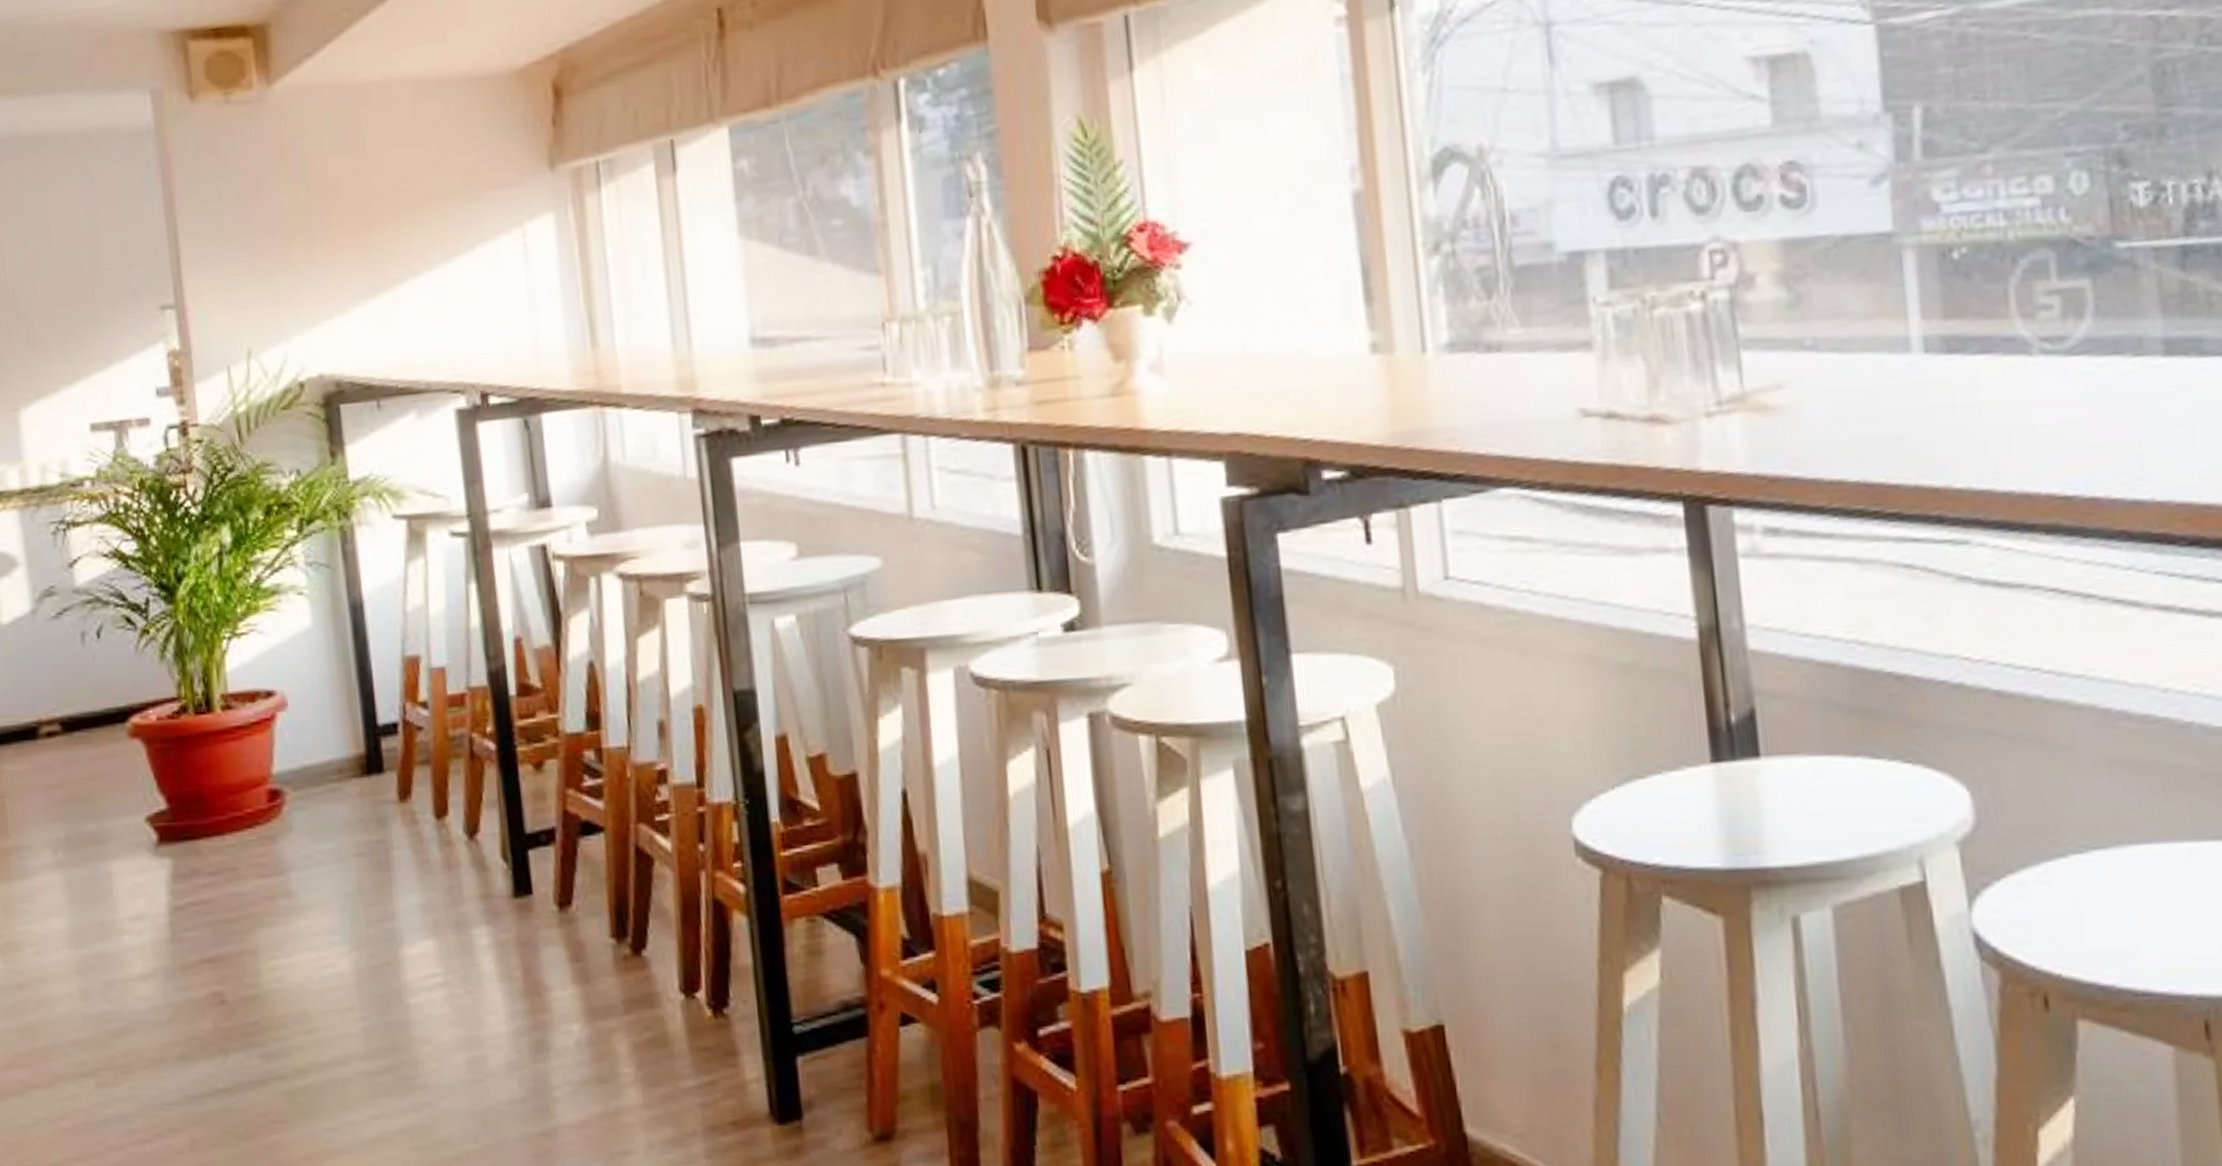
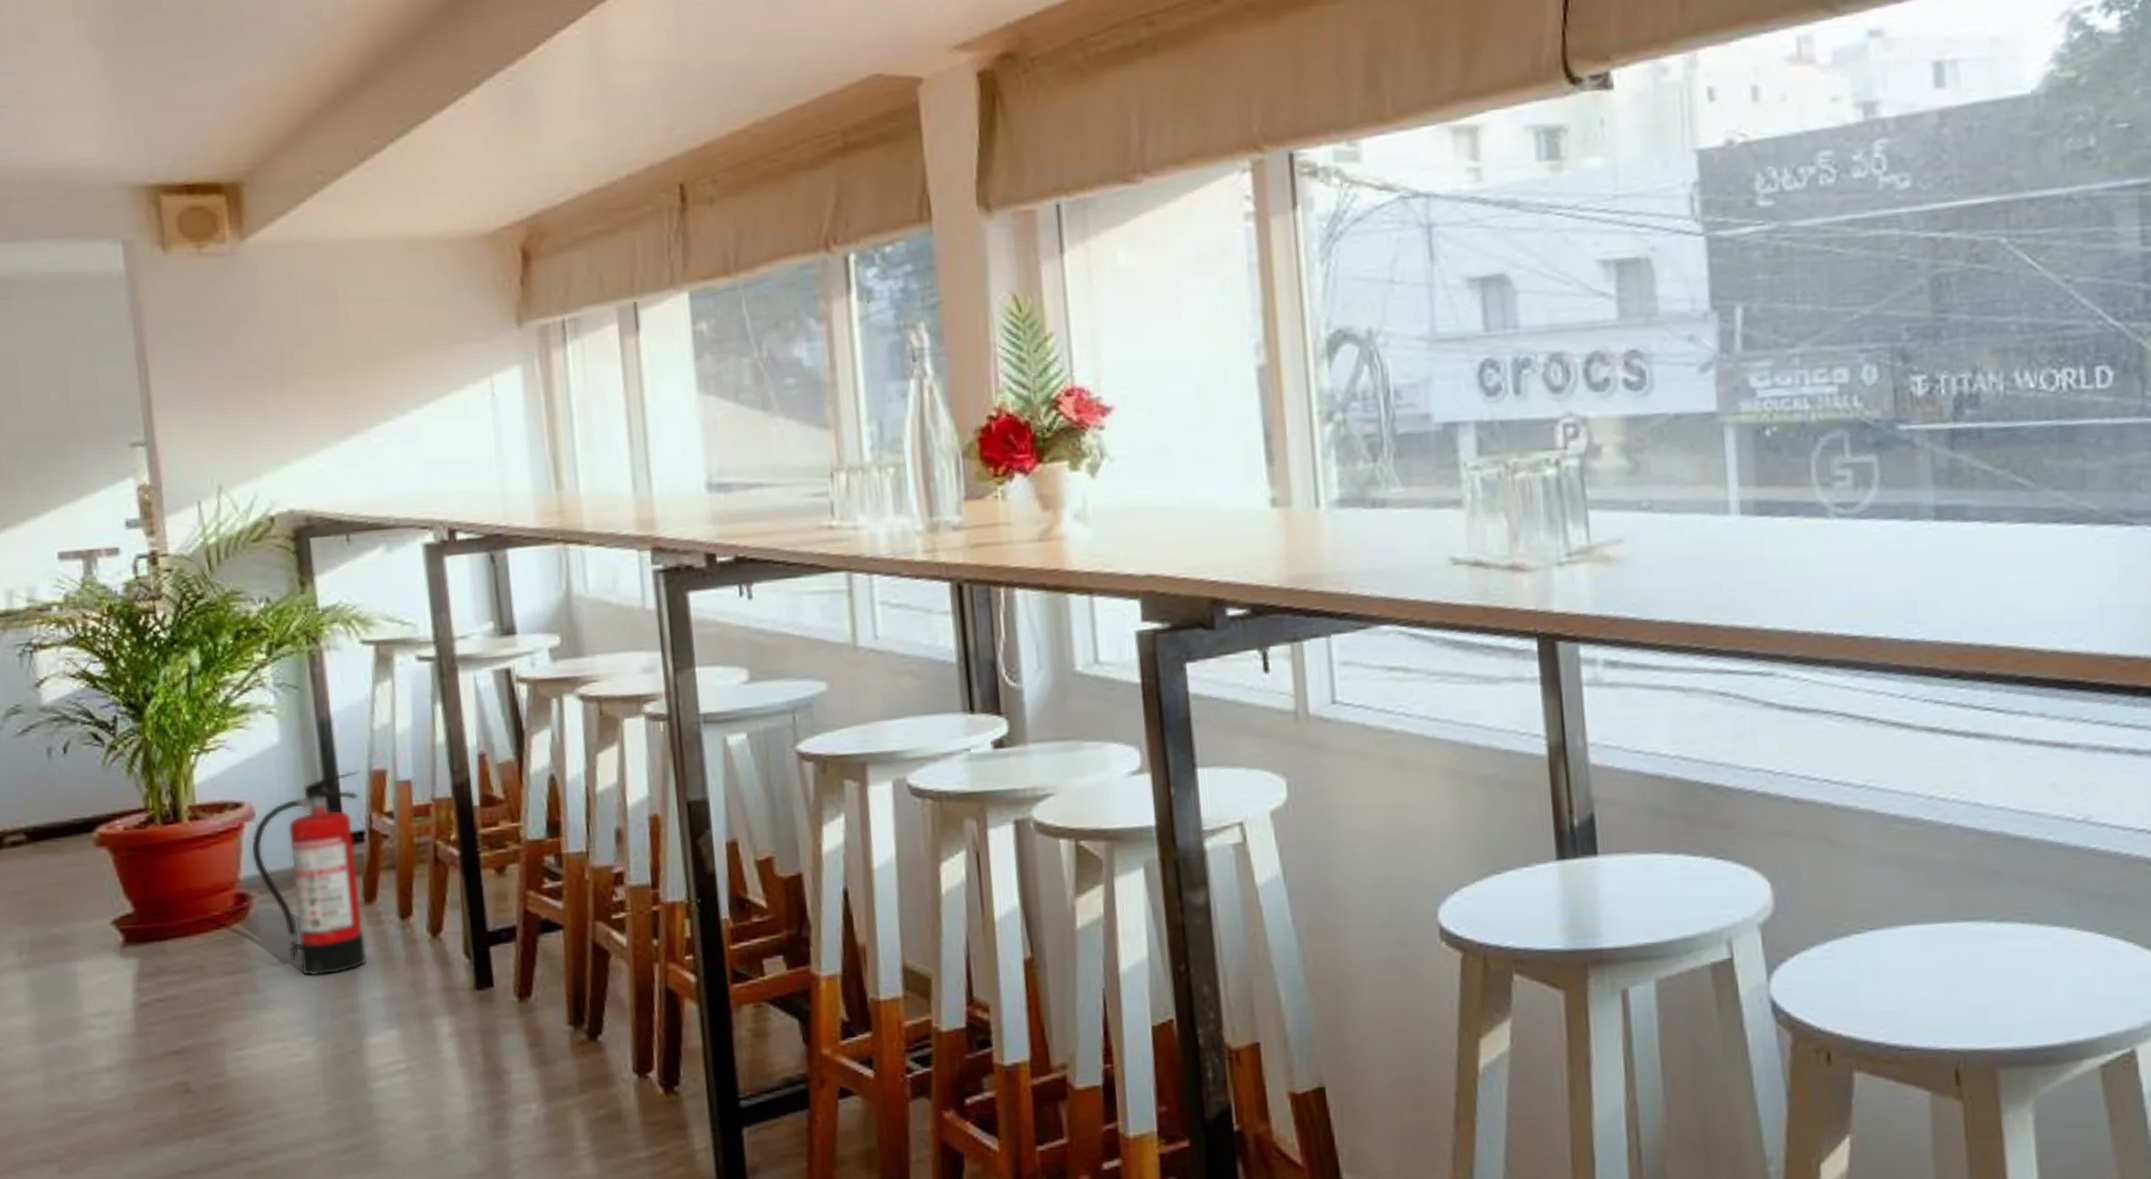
fire extinguisher: none [283,657,403,880] -> present [250,771,367,977]

